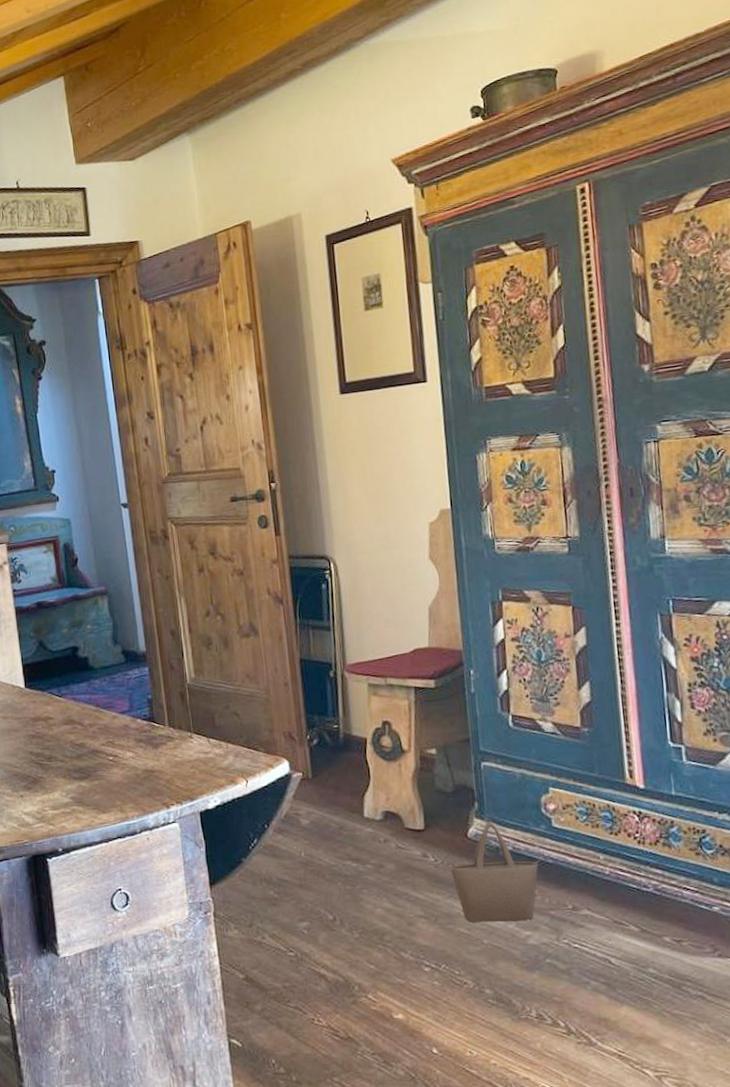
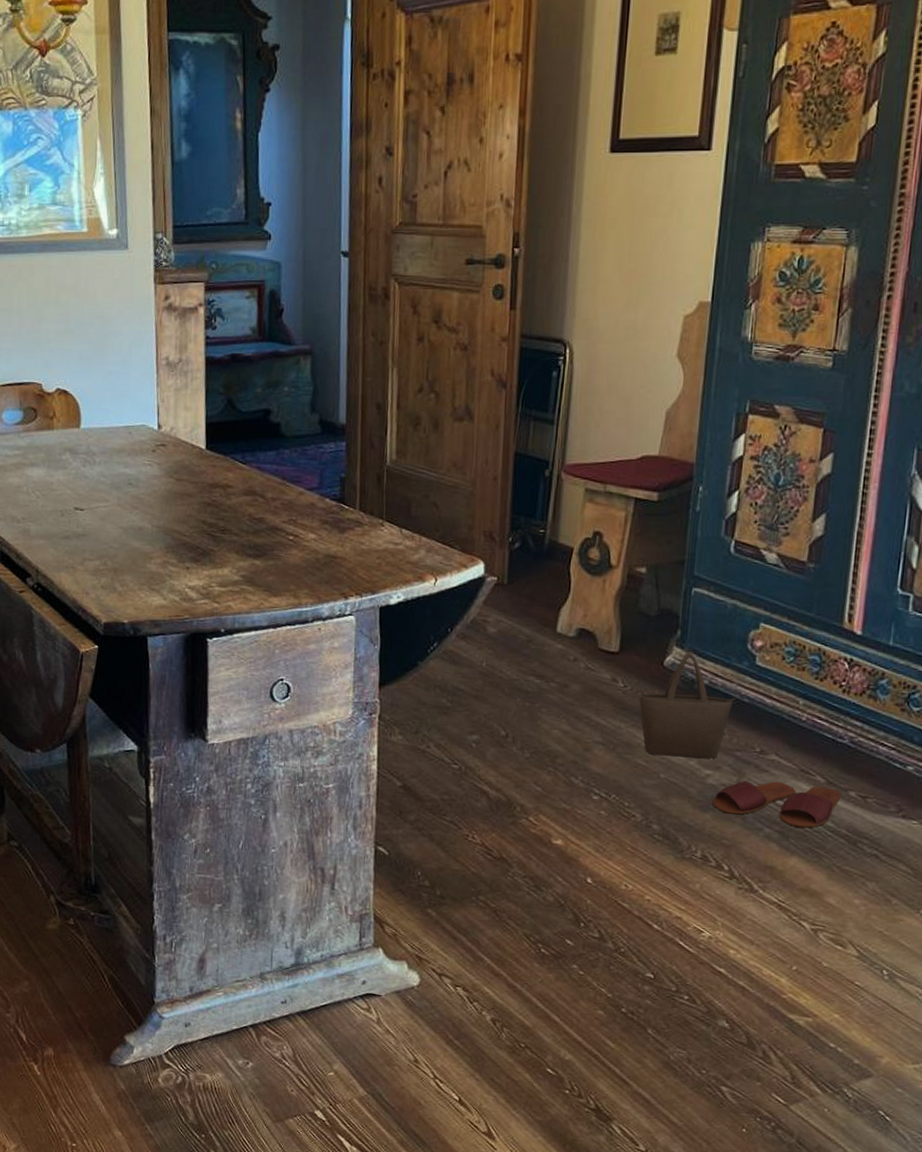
slippers: none [537,935,657,977] -> present [712,781,841,828]

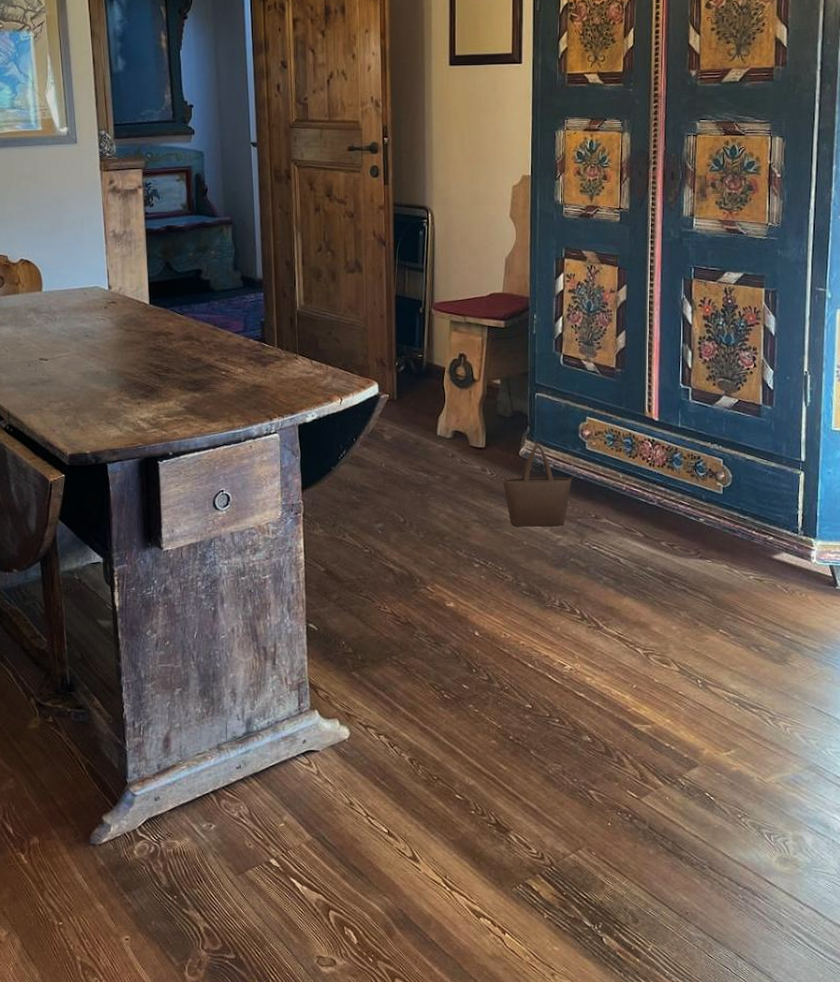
slippers: present [712,781,841,828] -> none [563,539,655,574]

